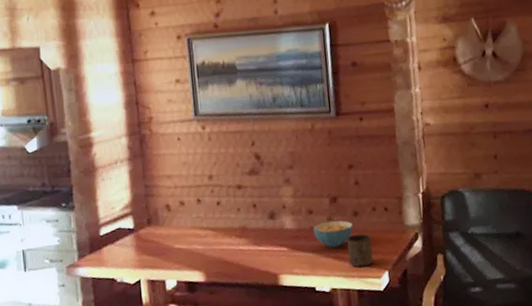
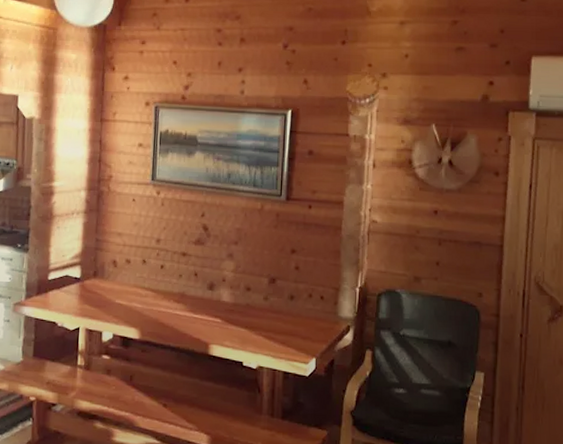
cereal bowl: present [313,220,353,248] -> none [248,301,288,327]
cup: present [347,233,374,268] -> none [279,317,304,350]

